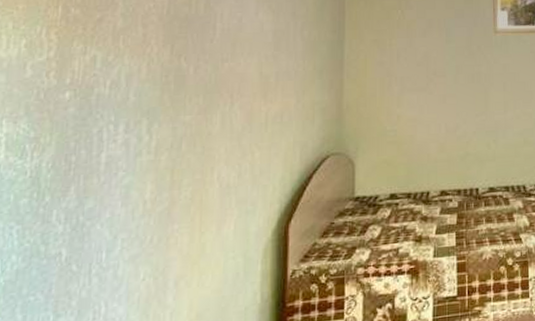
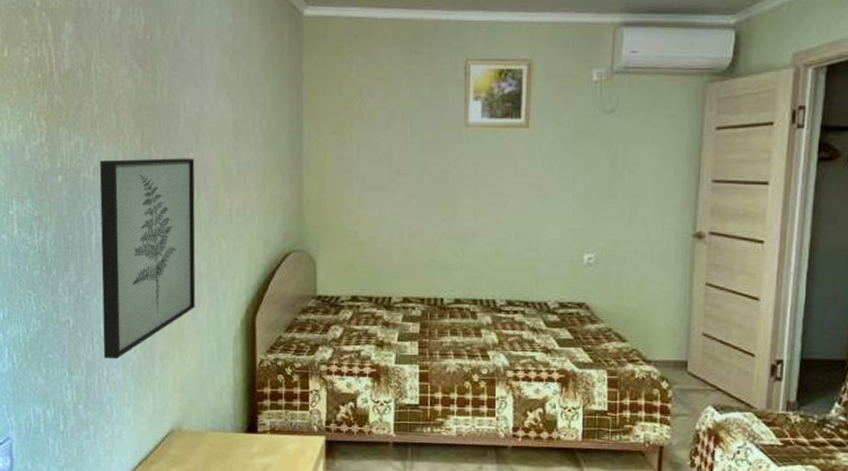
wall art: none [102,68,230,292] -> present [99,158,196,358]

